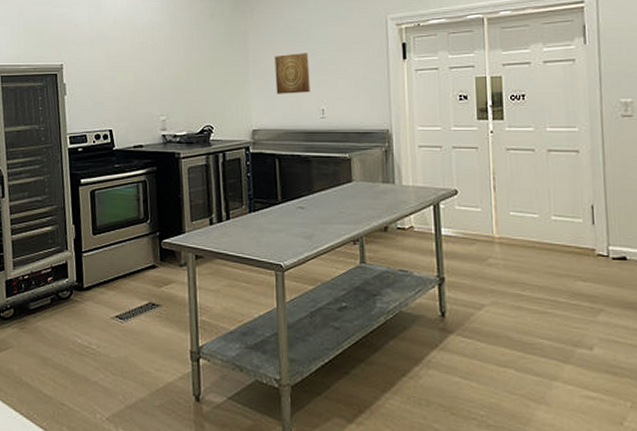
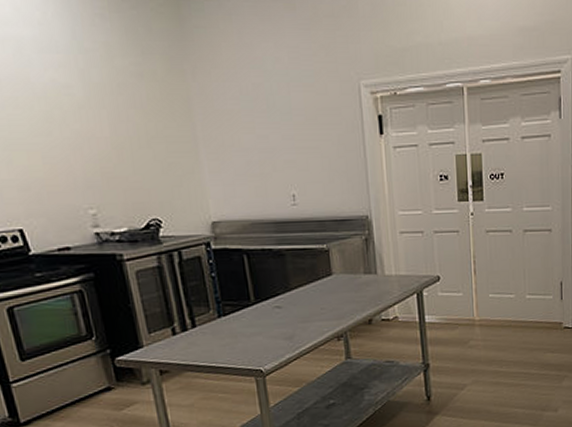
wall art: present [275,53,310,94] -> none [230,126,277,178]

